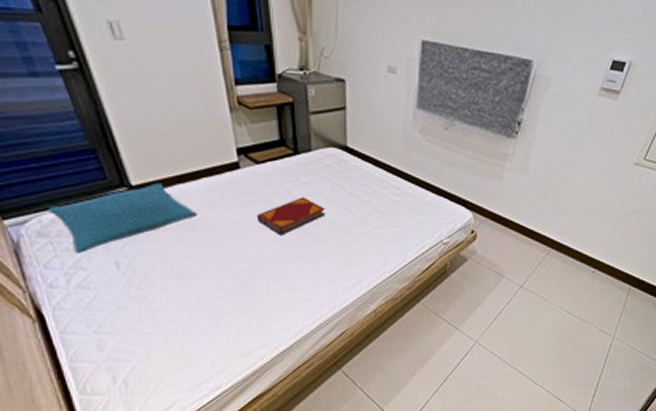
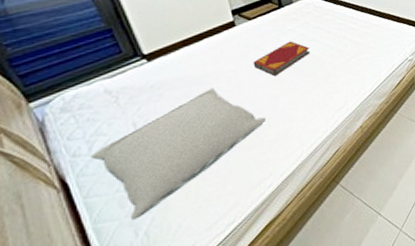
pillow: present [48,183,197,253] -> none [71,49,202,121]
pillow: none [69,237,265,365] -> present [91,87,266,220]

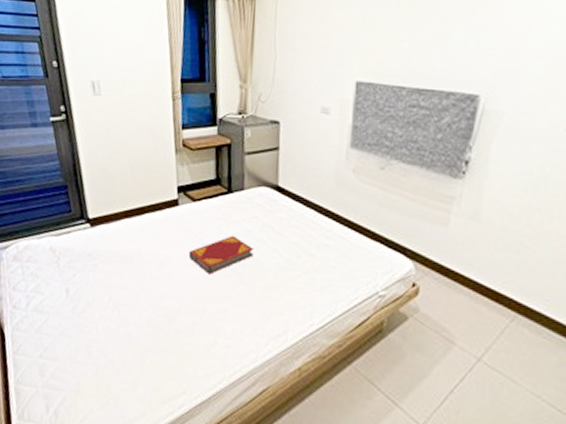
pillow: present [91,87,266,220] -> none [27,270,190,393]

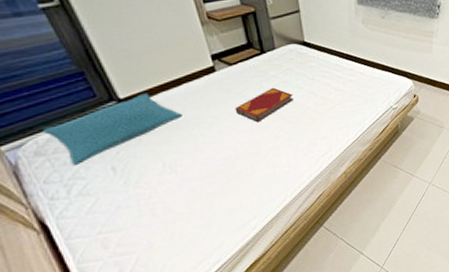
pillow: none [25,217,137,278] -> present [43,93,182,165]

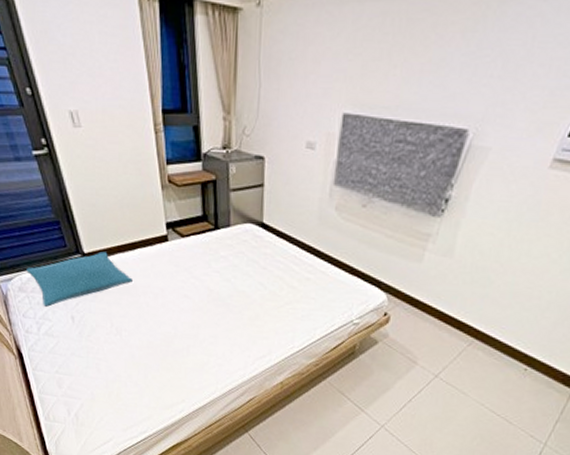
hardback book: present [235,87,293,123] -> none [180,269,240,305]

